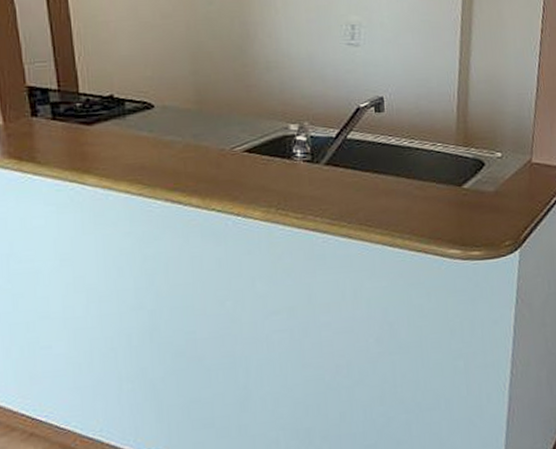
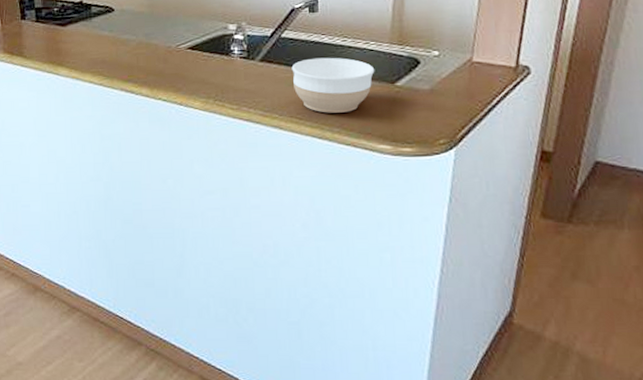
bowl: none [359,160,443,219] -> present [291,57,375,113]

